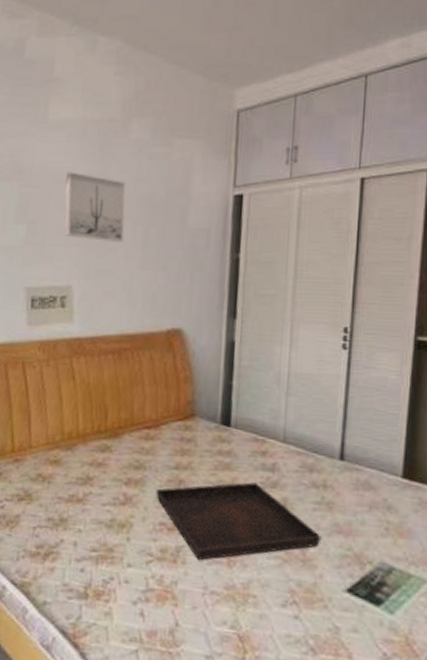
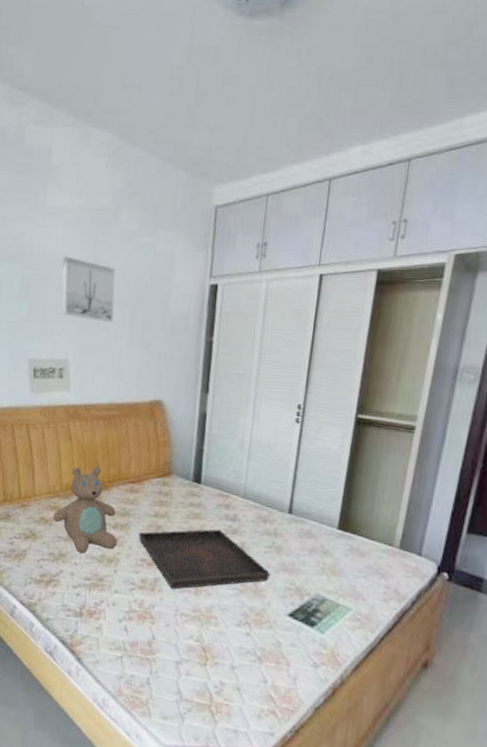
teddy bear: none [52,409,131,517] -> present [53,466,118,553]

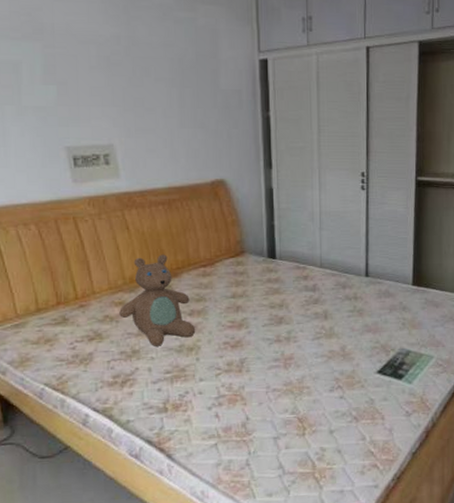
wall art: present [62,256,116,323] -> none [92,33,160,103]
serving tray: present [138,529,271,589] -> none [217,301,356,367]

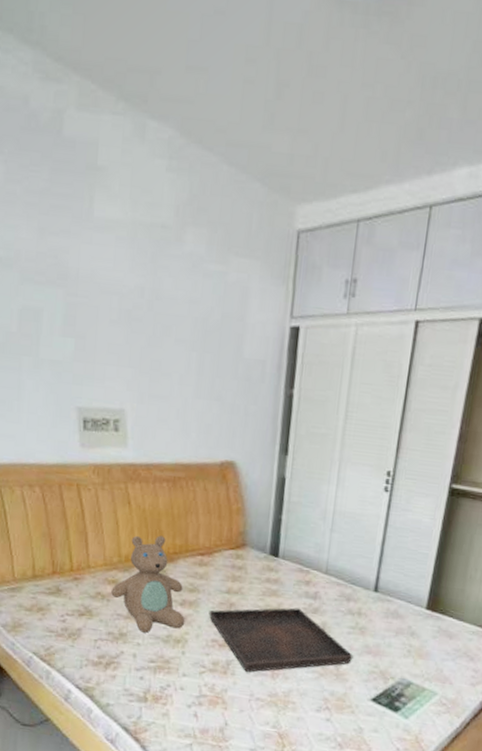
serving tray: none [217,301,356,367] -> present [208,607,354,672]

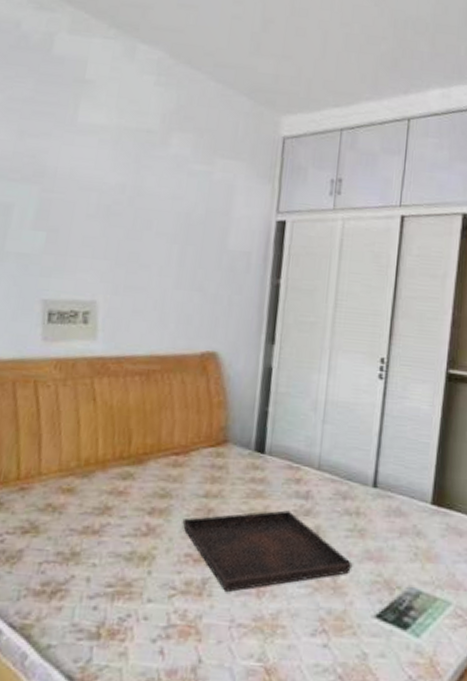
teddy bear: present [111,535,185,633] -> none [64,434,154,550]

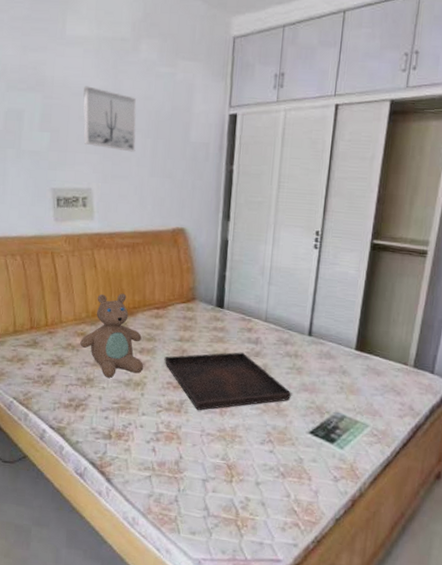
teddy bear: none [64,434,154,550] -> present [80,293,144,378]
wall art: none [90,180,162,259] -> present [83,86,137,152]

